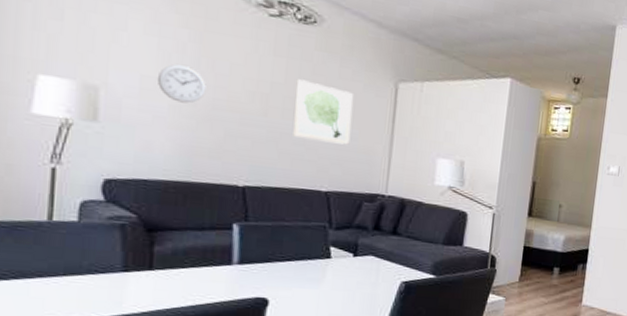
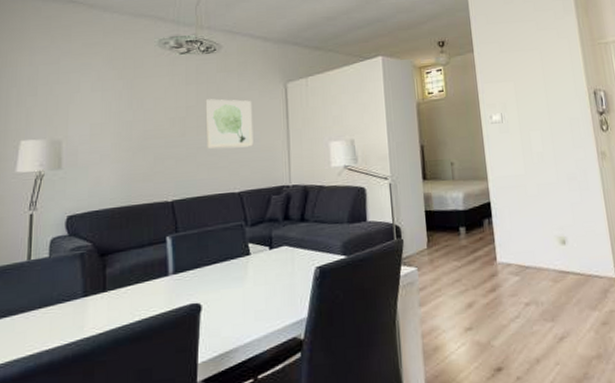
wall clock: present [157,64,206,104] -> none [102,109,138,140]

